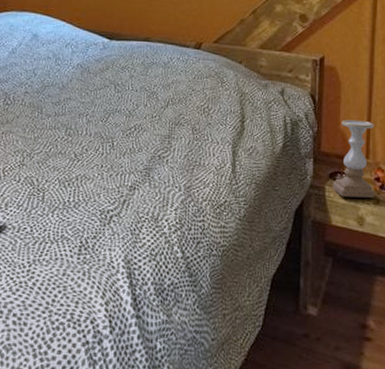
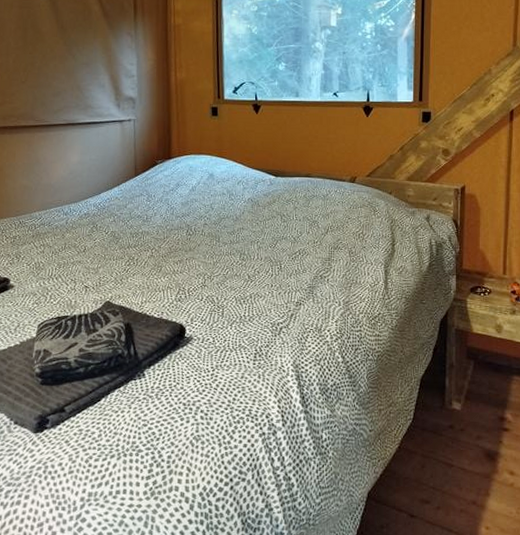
candle holder: present [332,119,375,198] -> none [473,241,511,309]

